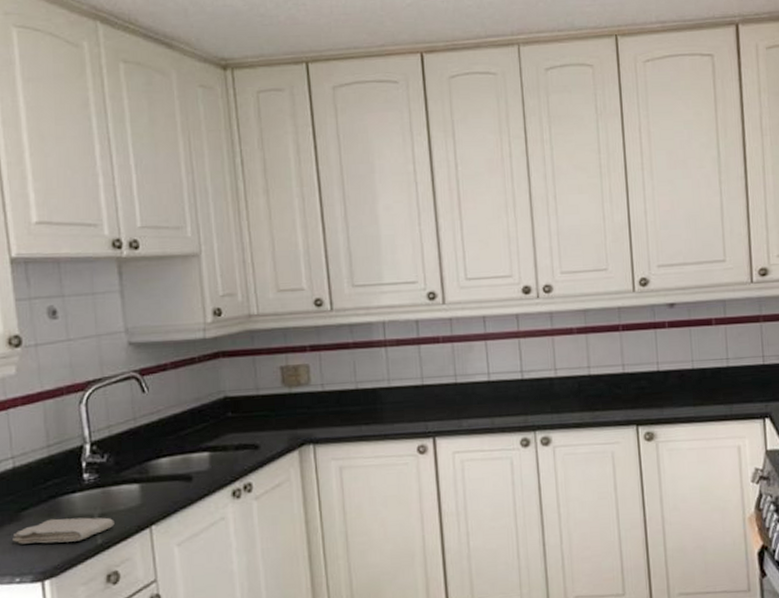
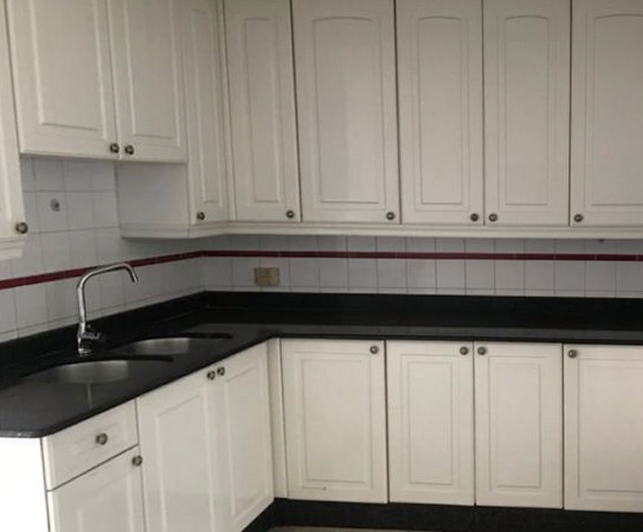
washcloth: present [12,517,115,544] -> none [16,385,104,406]

